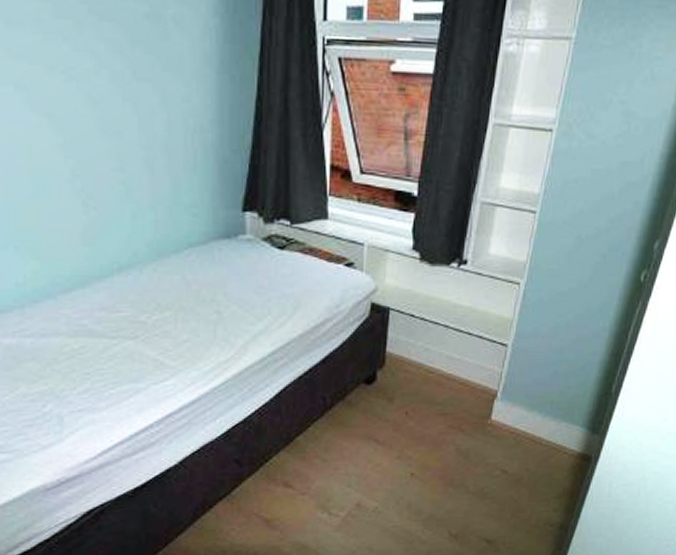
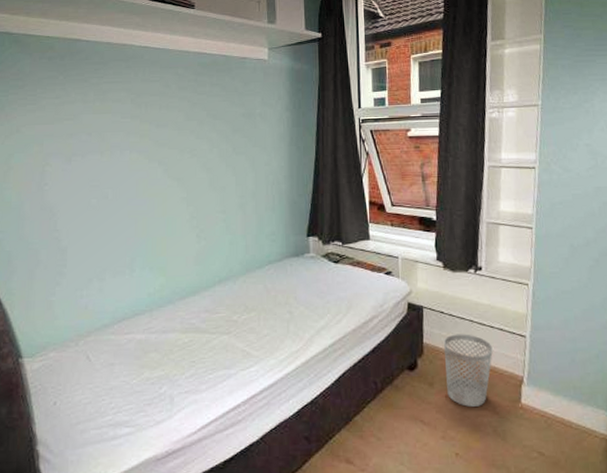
wastebasket: none [409,341,467,424] -> present [443,334,493,407]

